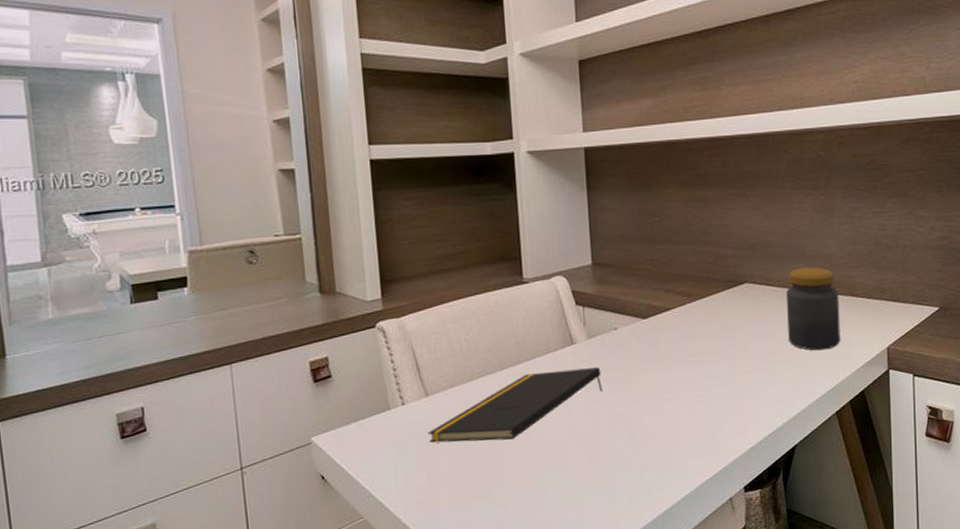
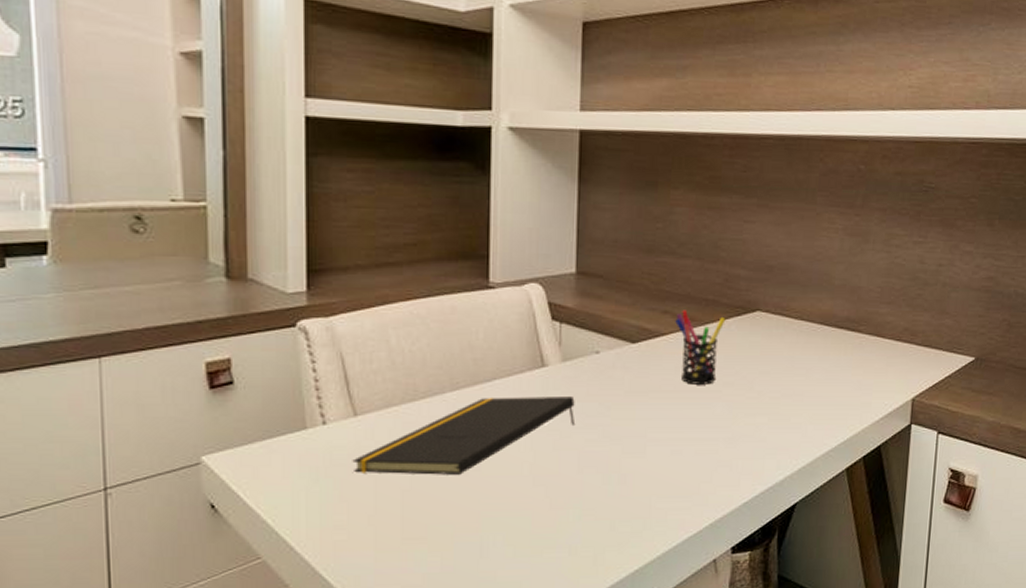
pen holder: none [677,287,720,350] -> present [675,310,726,385]
jar: present [785,267,841,351] -> none [800,299,865,396]

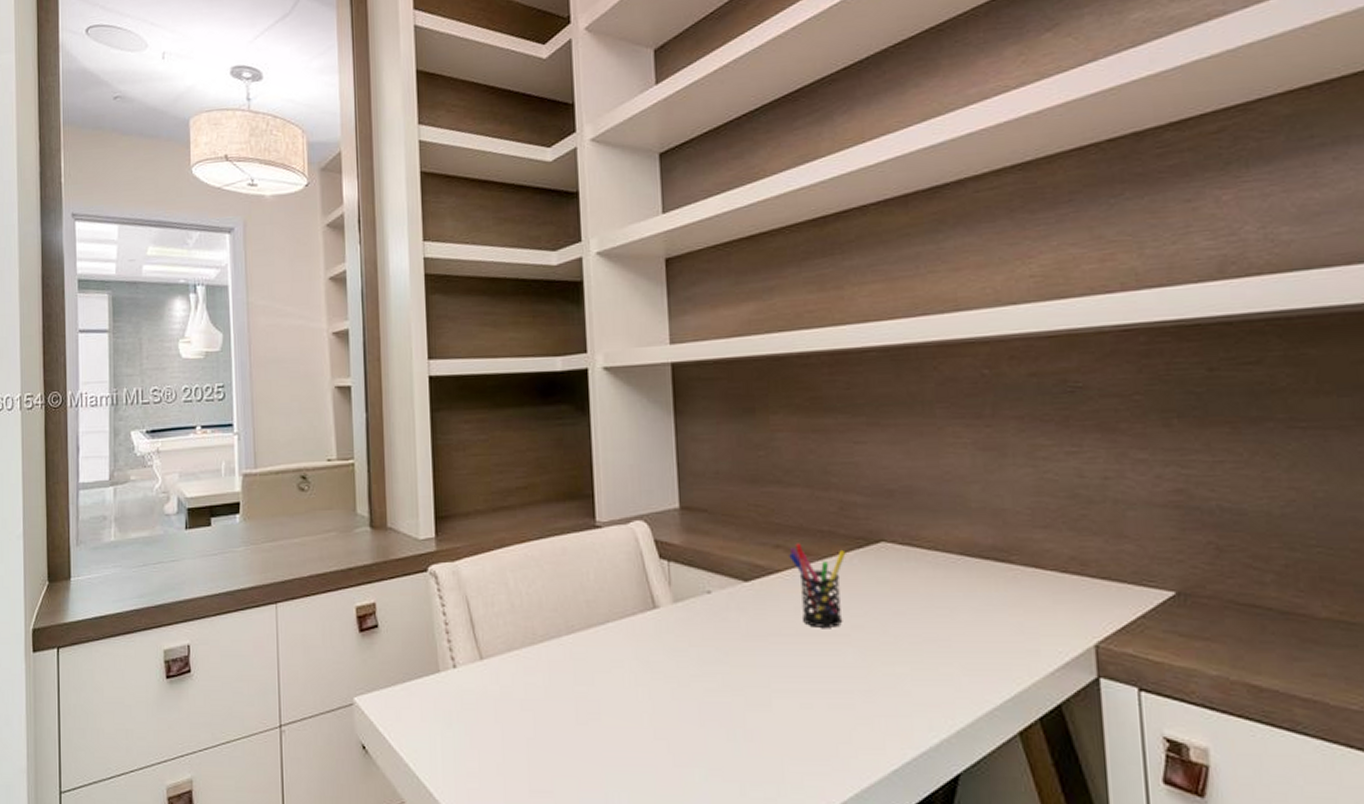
notepad: present [352,397,576,475] -> none [480,640,693,724]

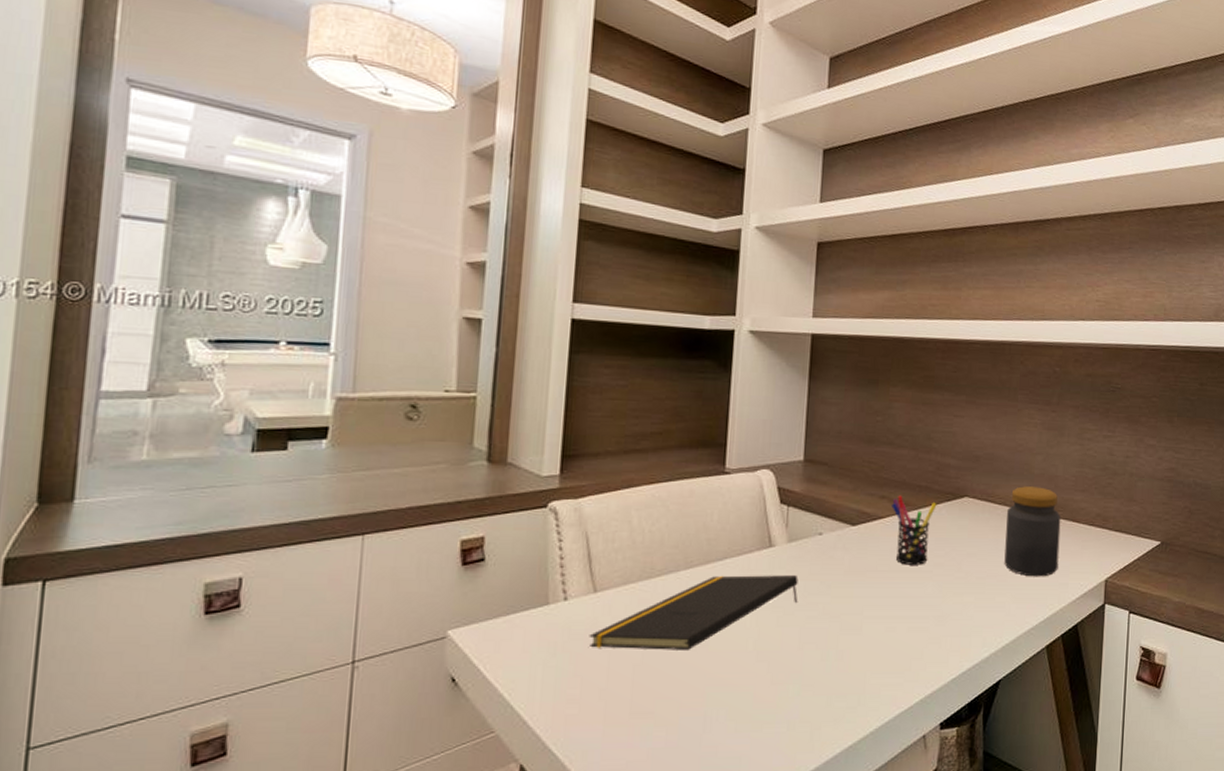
notepad: none [480,640,693,724] -> present [589,575,799,650]
jar: none [939,524,1023,642] -> present [1004,486,1061,577]

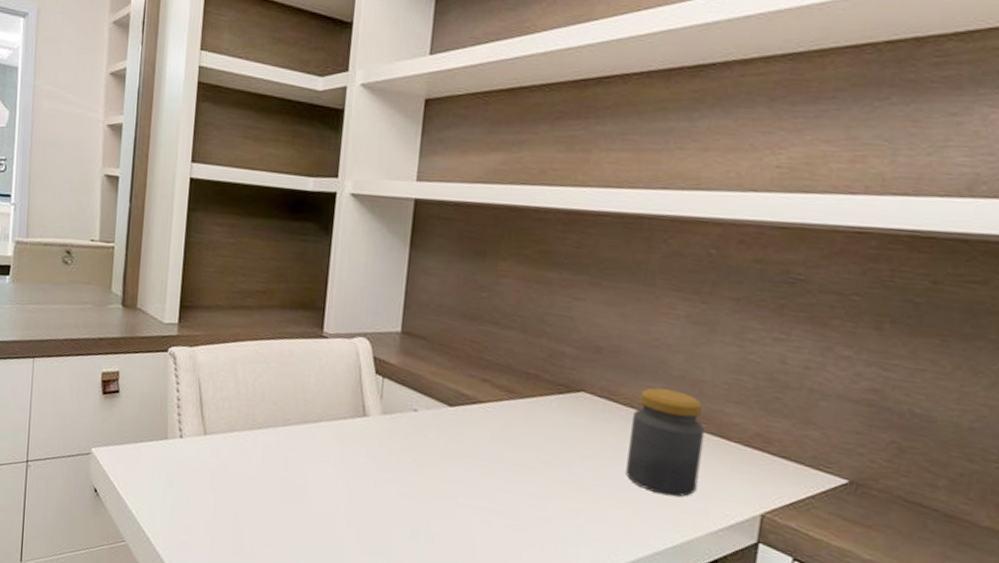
notepad: present [589,575,799,650] -> none [199,437,391,503]
pen holder: present [892,495,937,565] -> none [494,380,547,459]

